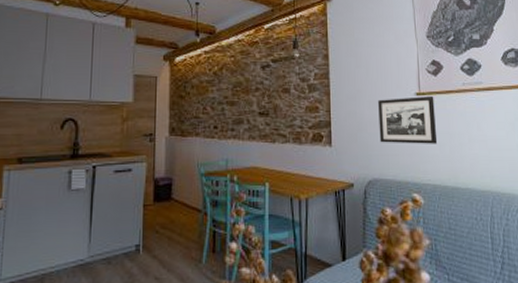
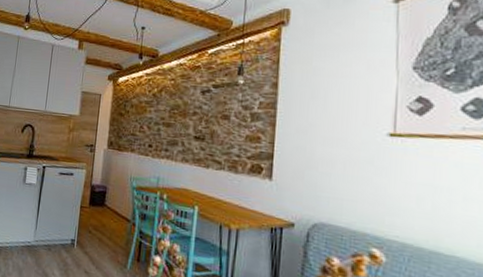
picture frame: present [378,96,438,144] -> none [333,136,415,196]

